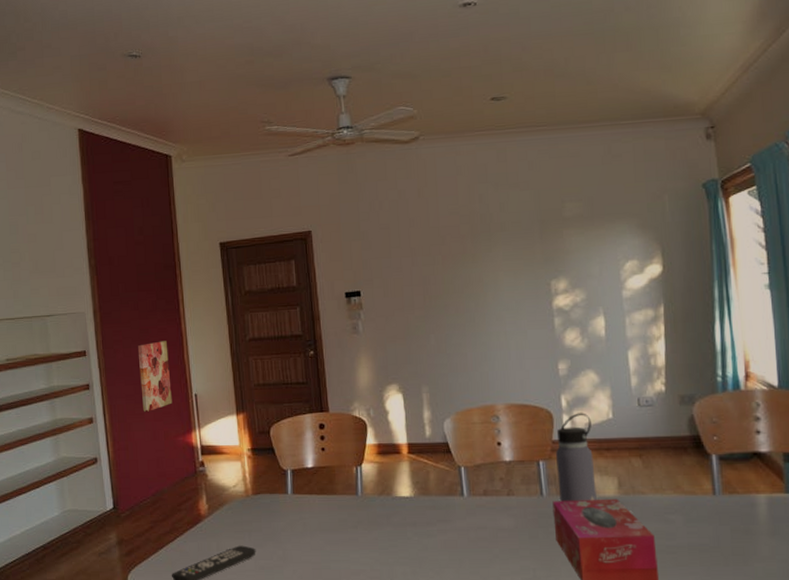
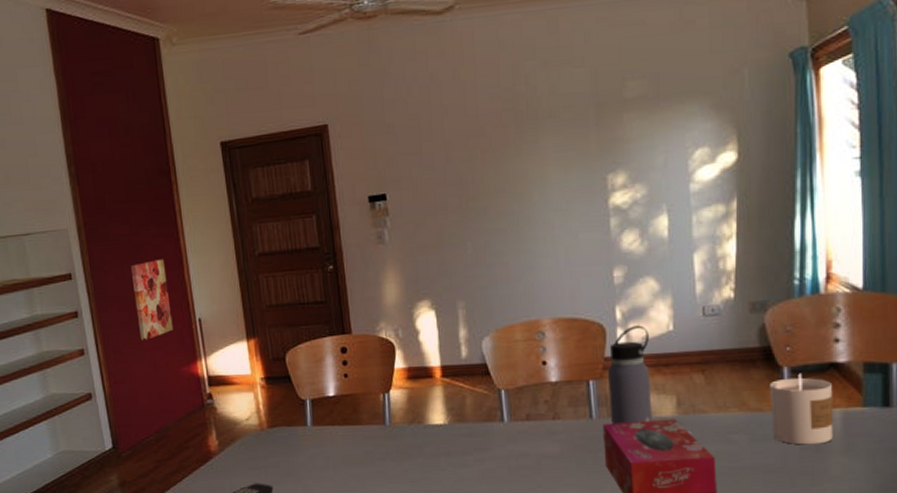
candle: none [699,460,760,527] -> present [769,373,833,445]

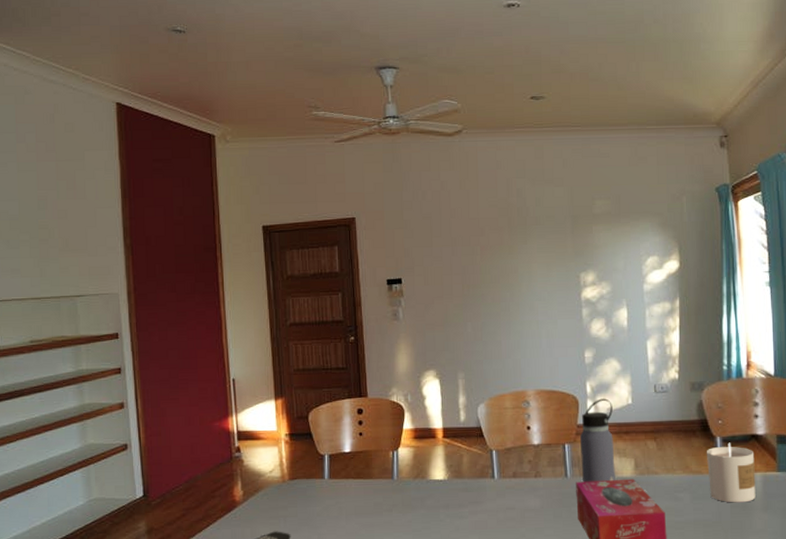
wall art: present [130,259,173,342] -> none [173,324,209,398]

